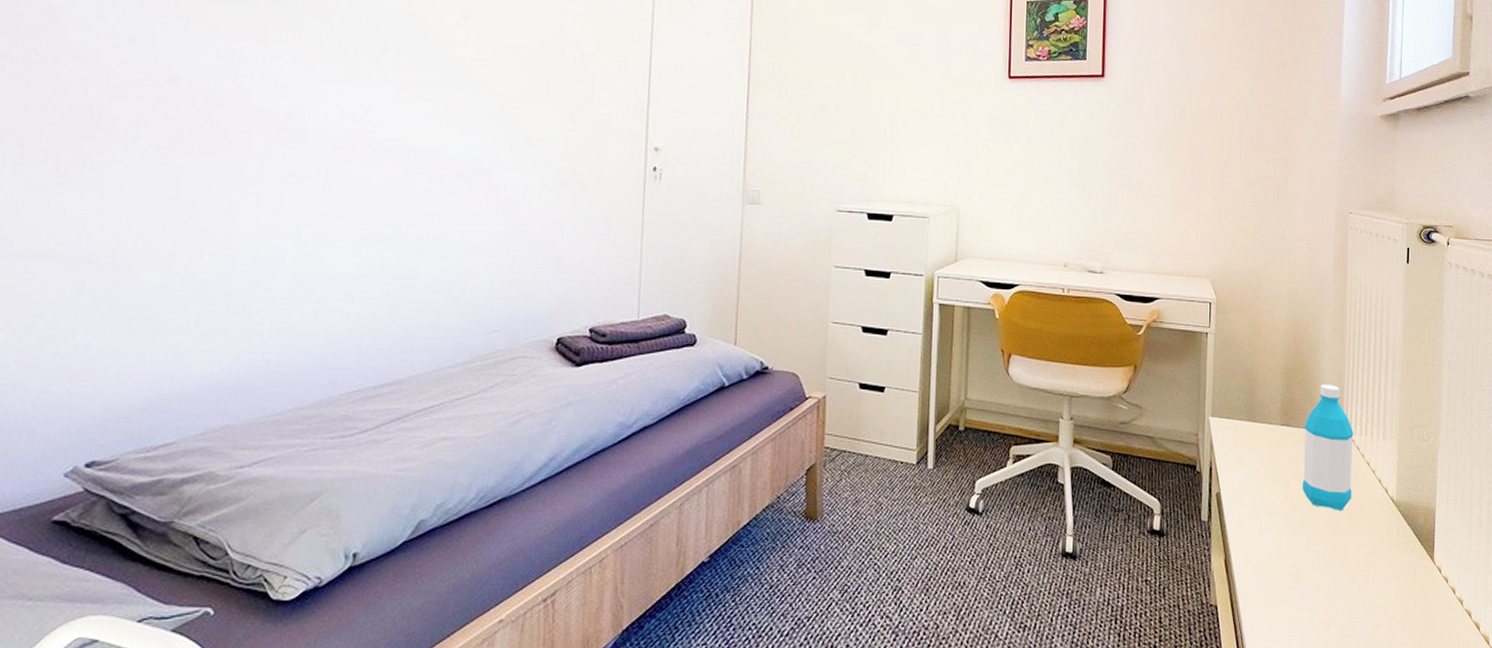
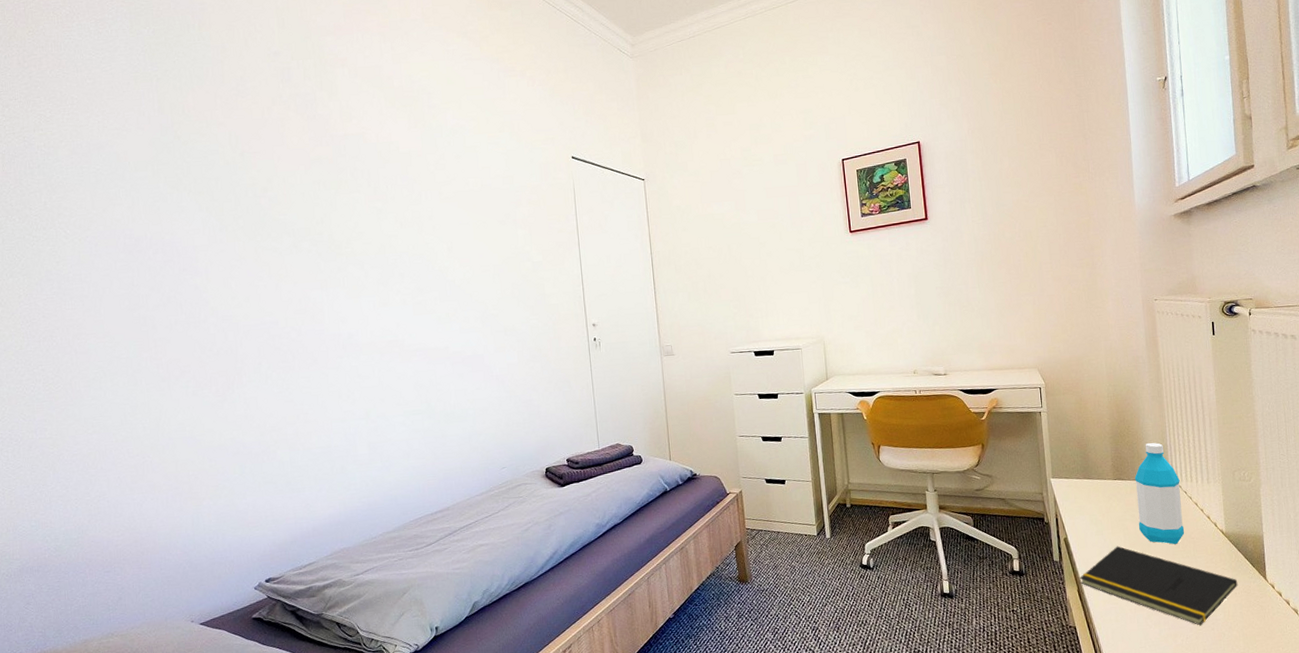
notepad: none [1229,507,1403,613] -> present [1080,546,1238,626]

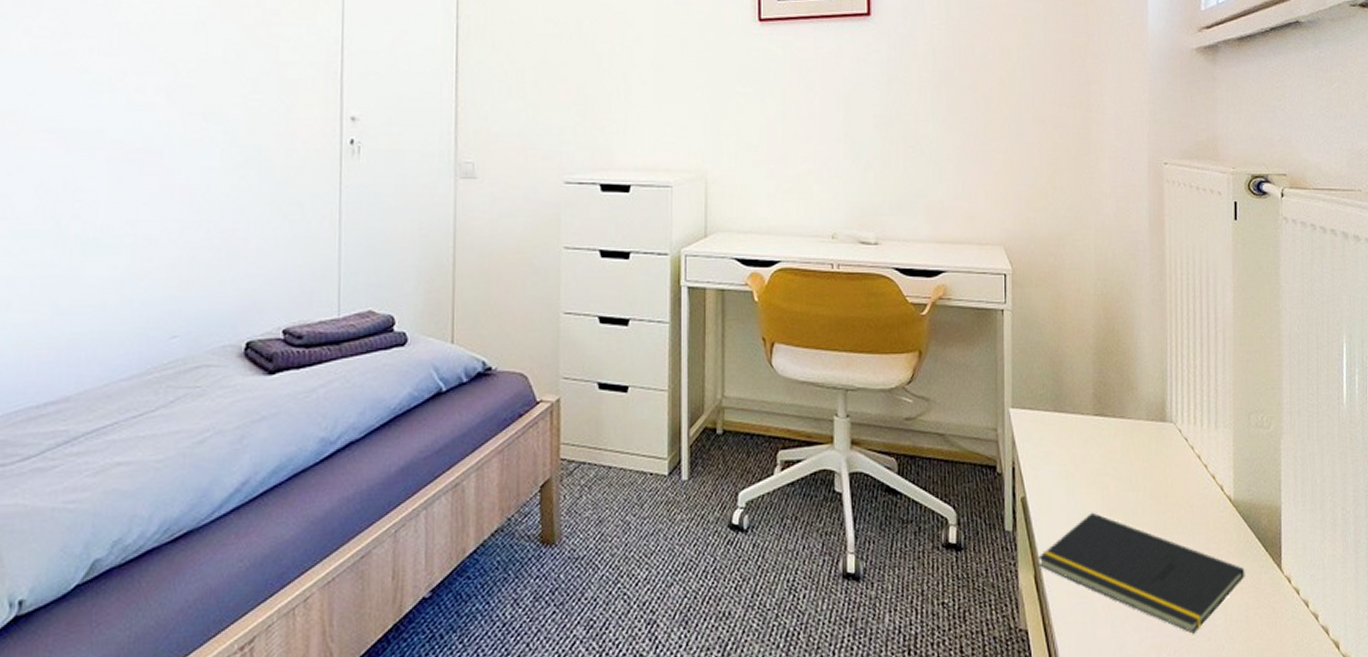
water bottle: present [1134,443,1185,544] -> none [1121,366,1182,514]

